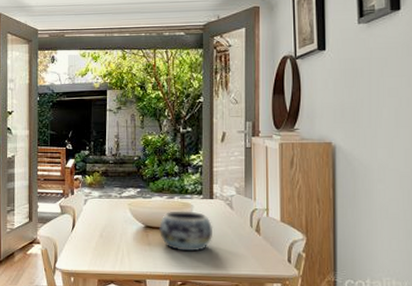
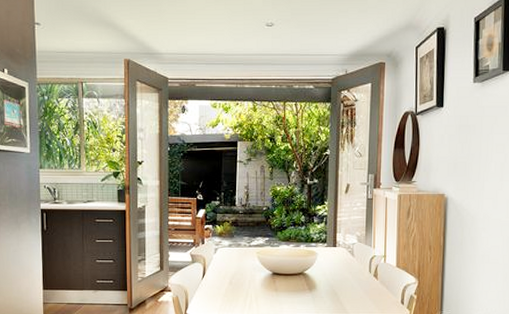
decorative bowl: present [159,211,214,252] -> none [286,258,336,296]

